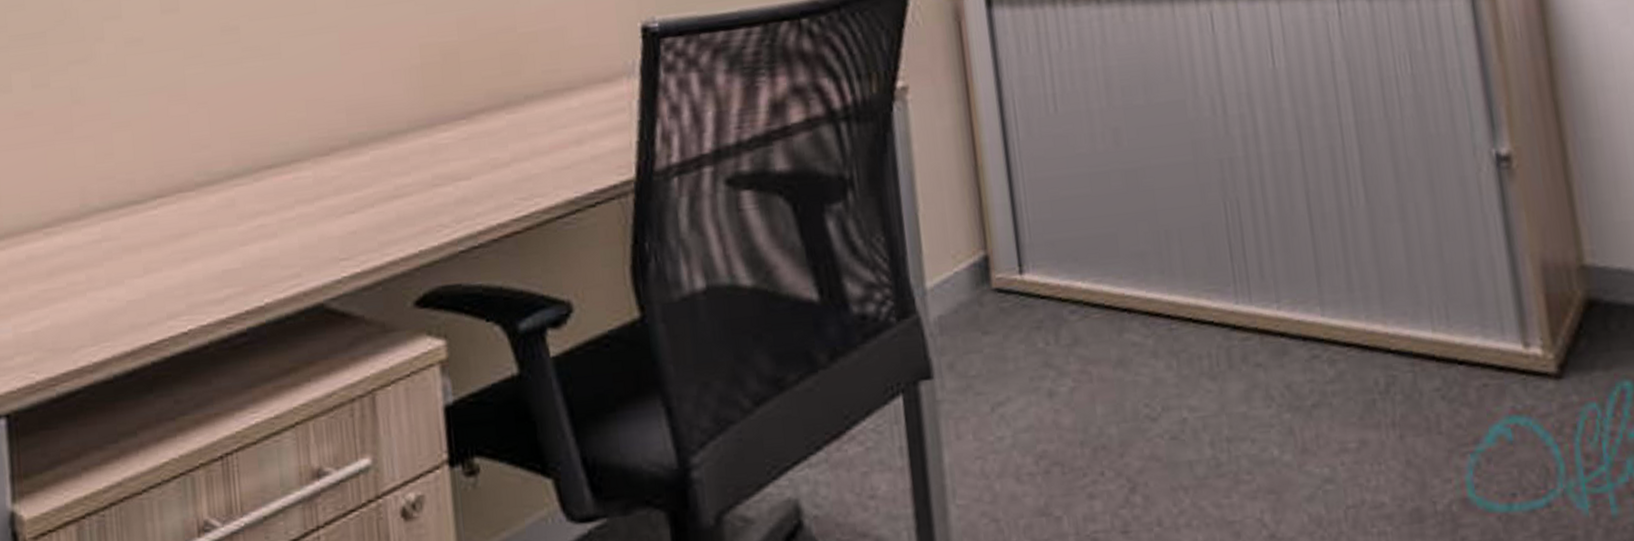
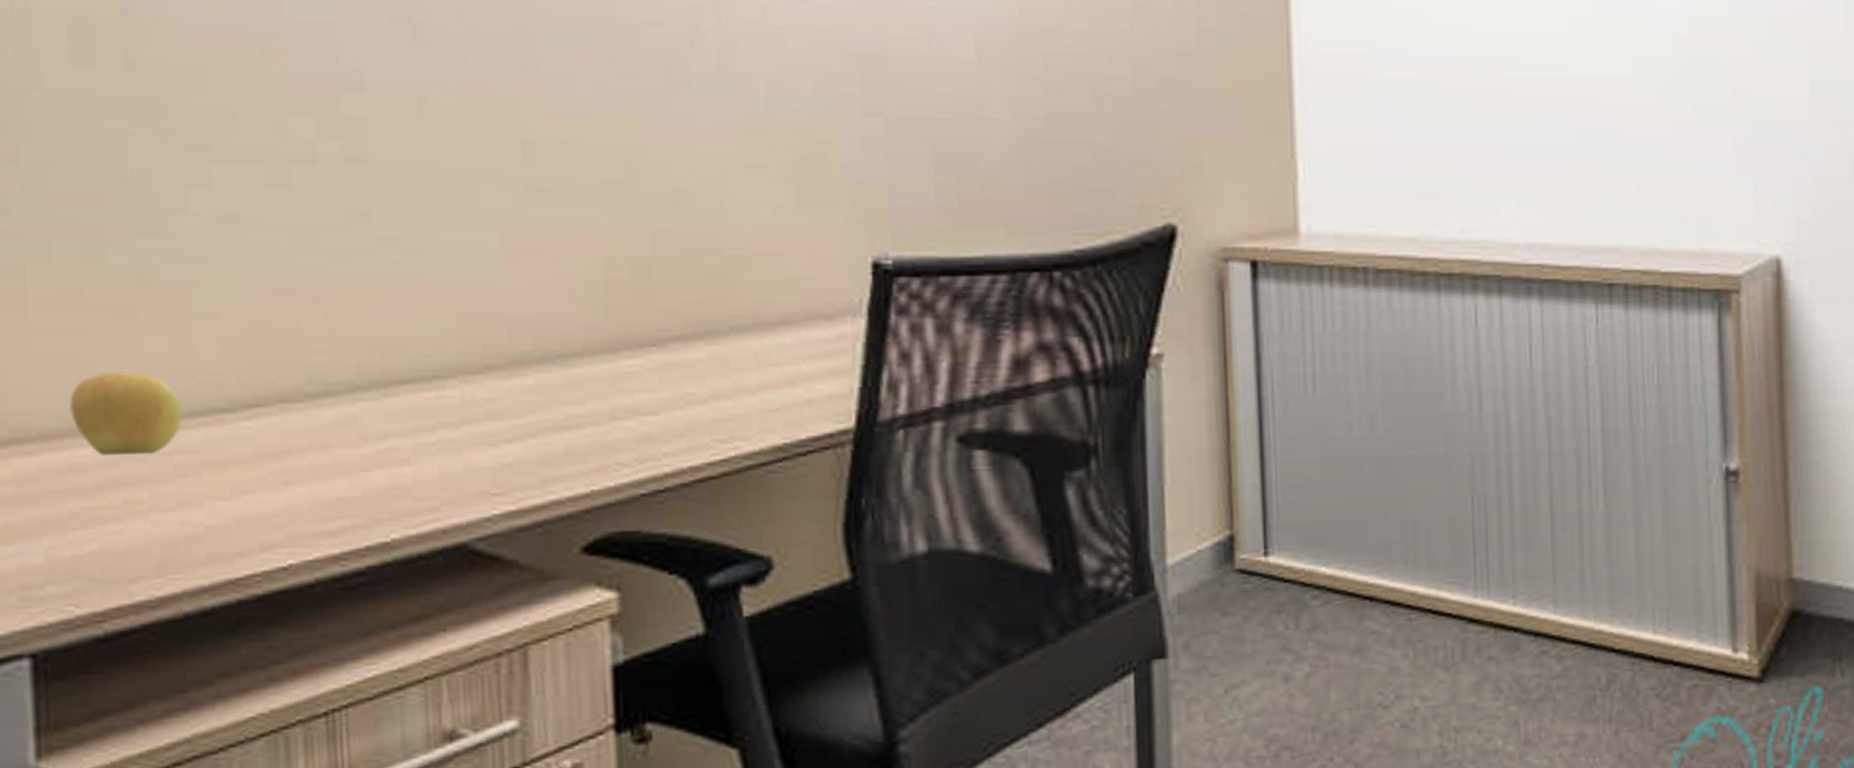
apple: none [26,175,108,247] -> present [68,370,183,457]

